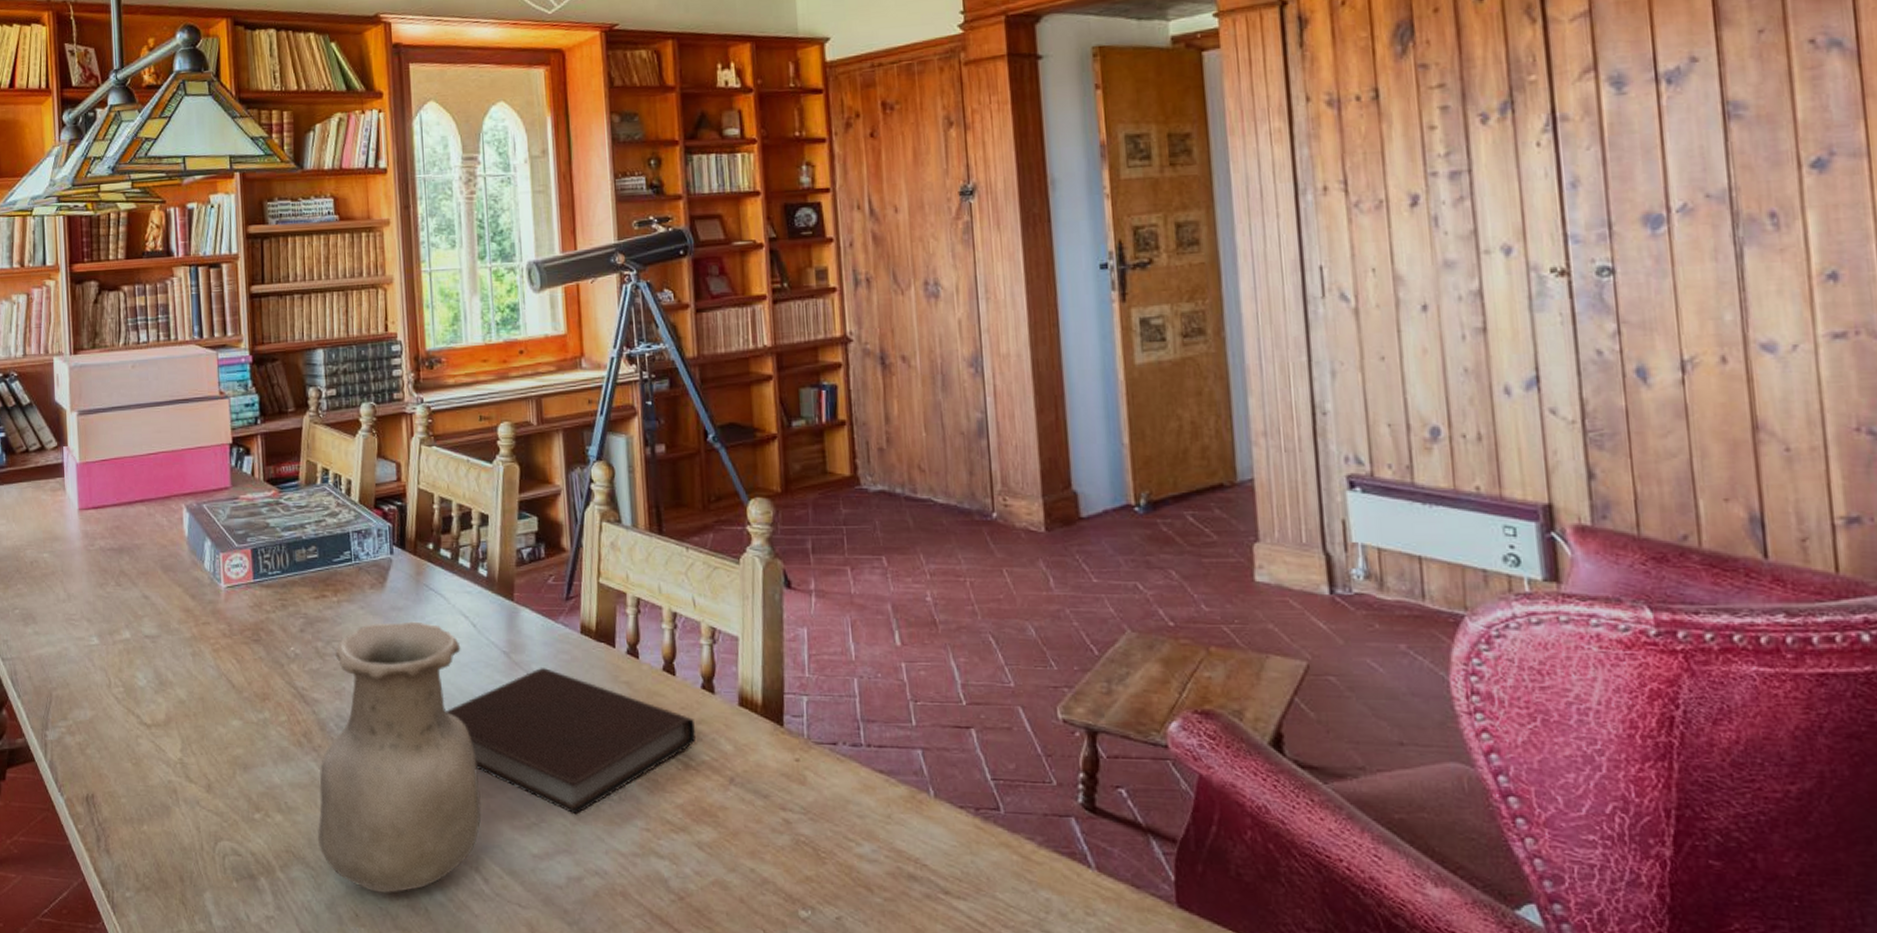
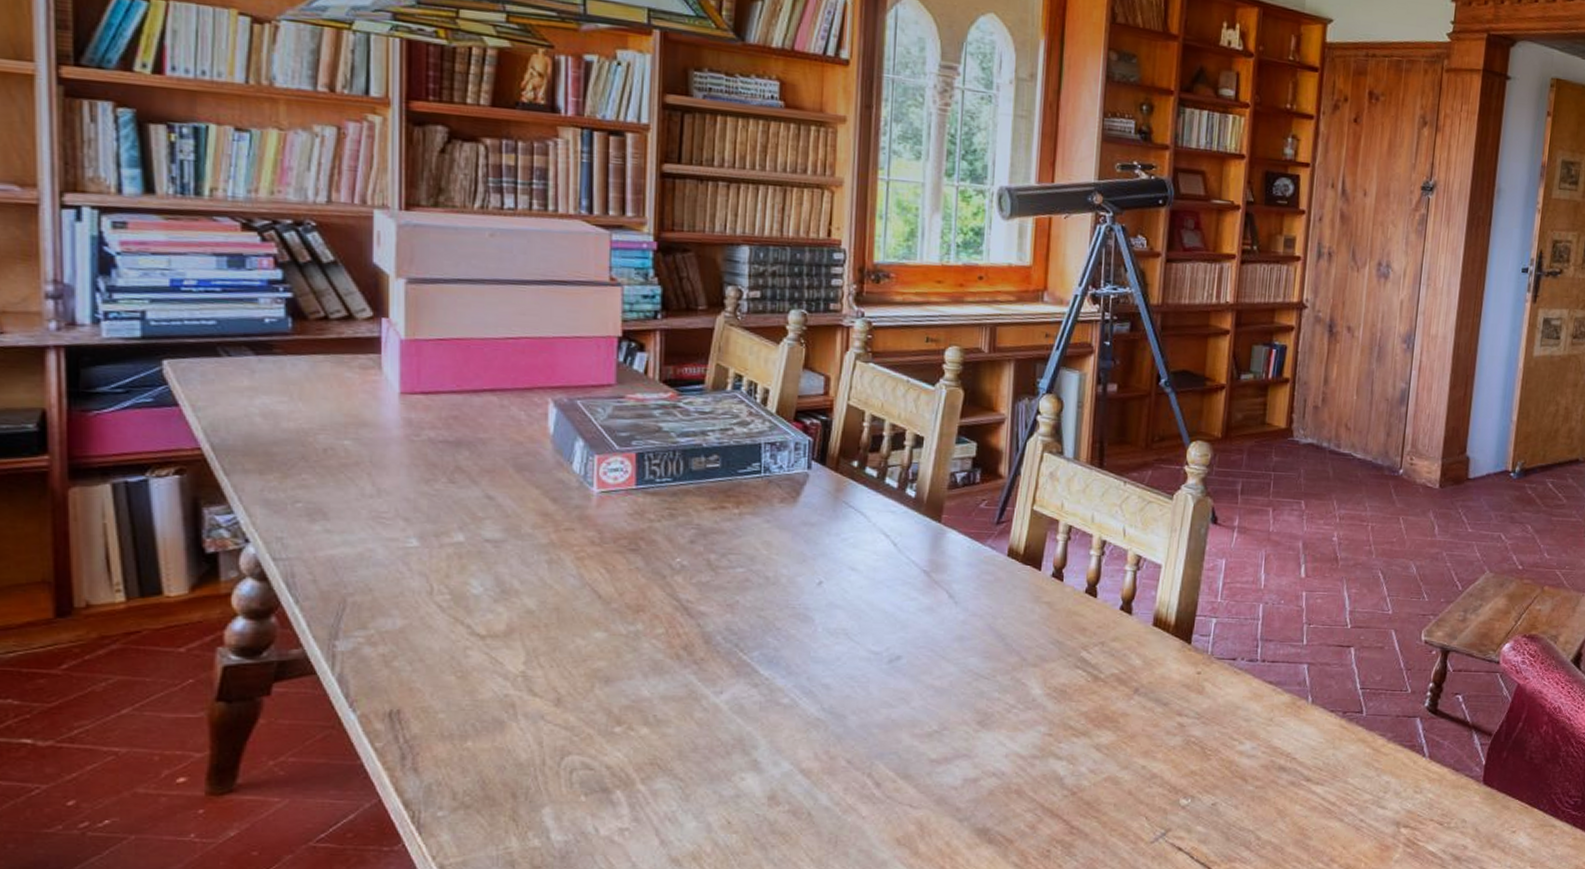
vase: present [318,621,482,893] -> none [691,537,882,800]
notebook: present [446,667,696,815] -> none [853,586,1110,723]

